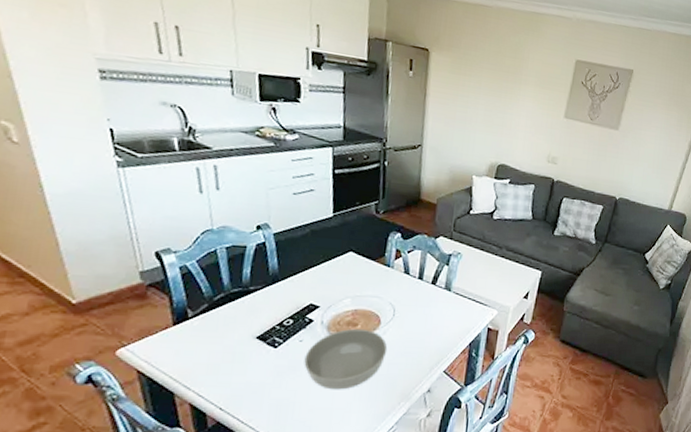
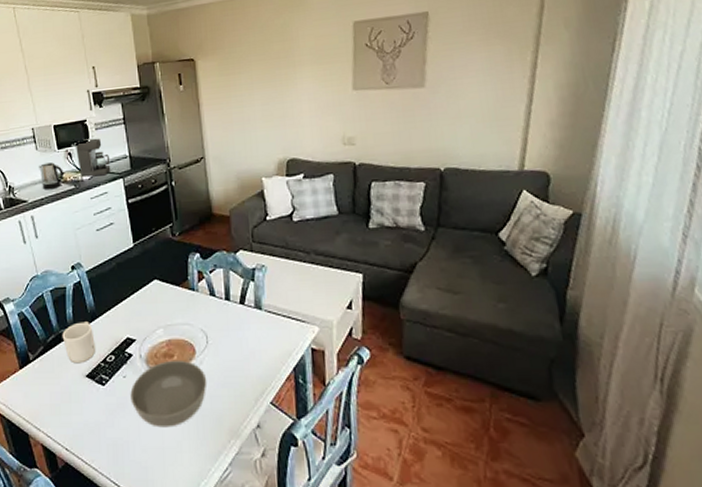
kettle: none [232,111,263,142] -> present [39,162,64,190]
mug: none [233,283,273,325] -> present [62,321,95,364]
coffee maker: none [282,97,321,141] -> present [76,138,111,178]

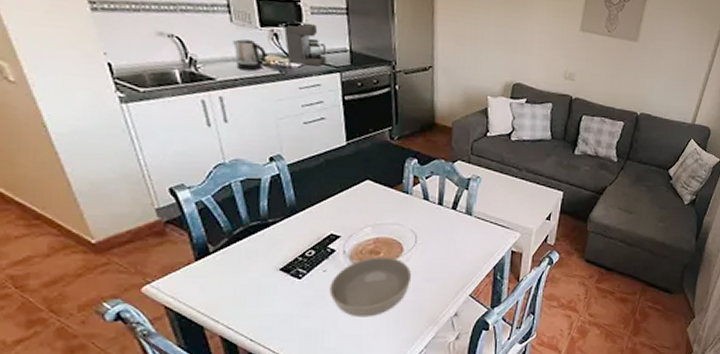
mug: present [62,321,95,364] -> none [252,215,293,257]

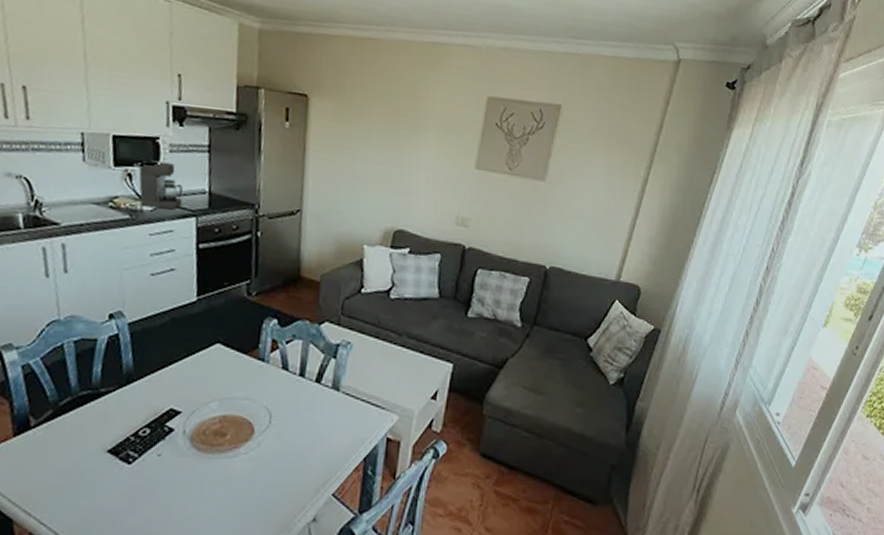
kettle: present [233,39,266,71] -> none [83,180,118,215]
bowl: present [329,256,412,317] -> none [162,439,263,518]

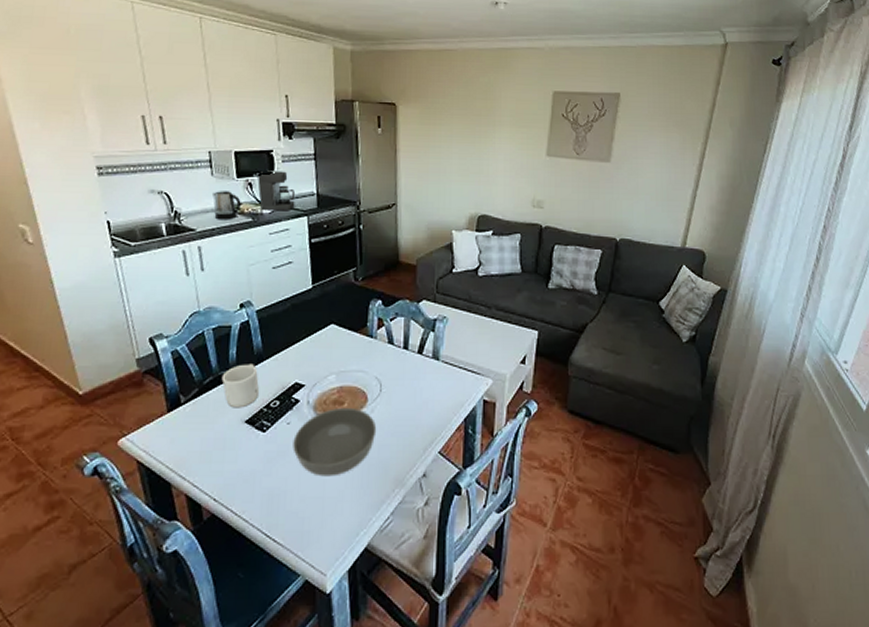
mug: none [81,384,127,435] -> present [221,364,259,408]
kettle: none [83,180,118,215] -> present [213,191,241,220]
bowl: none [162,439,263,518] -> present [293,407,377,477]

